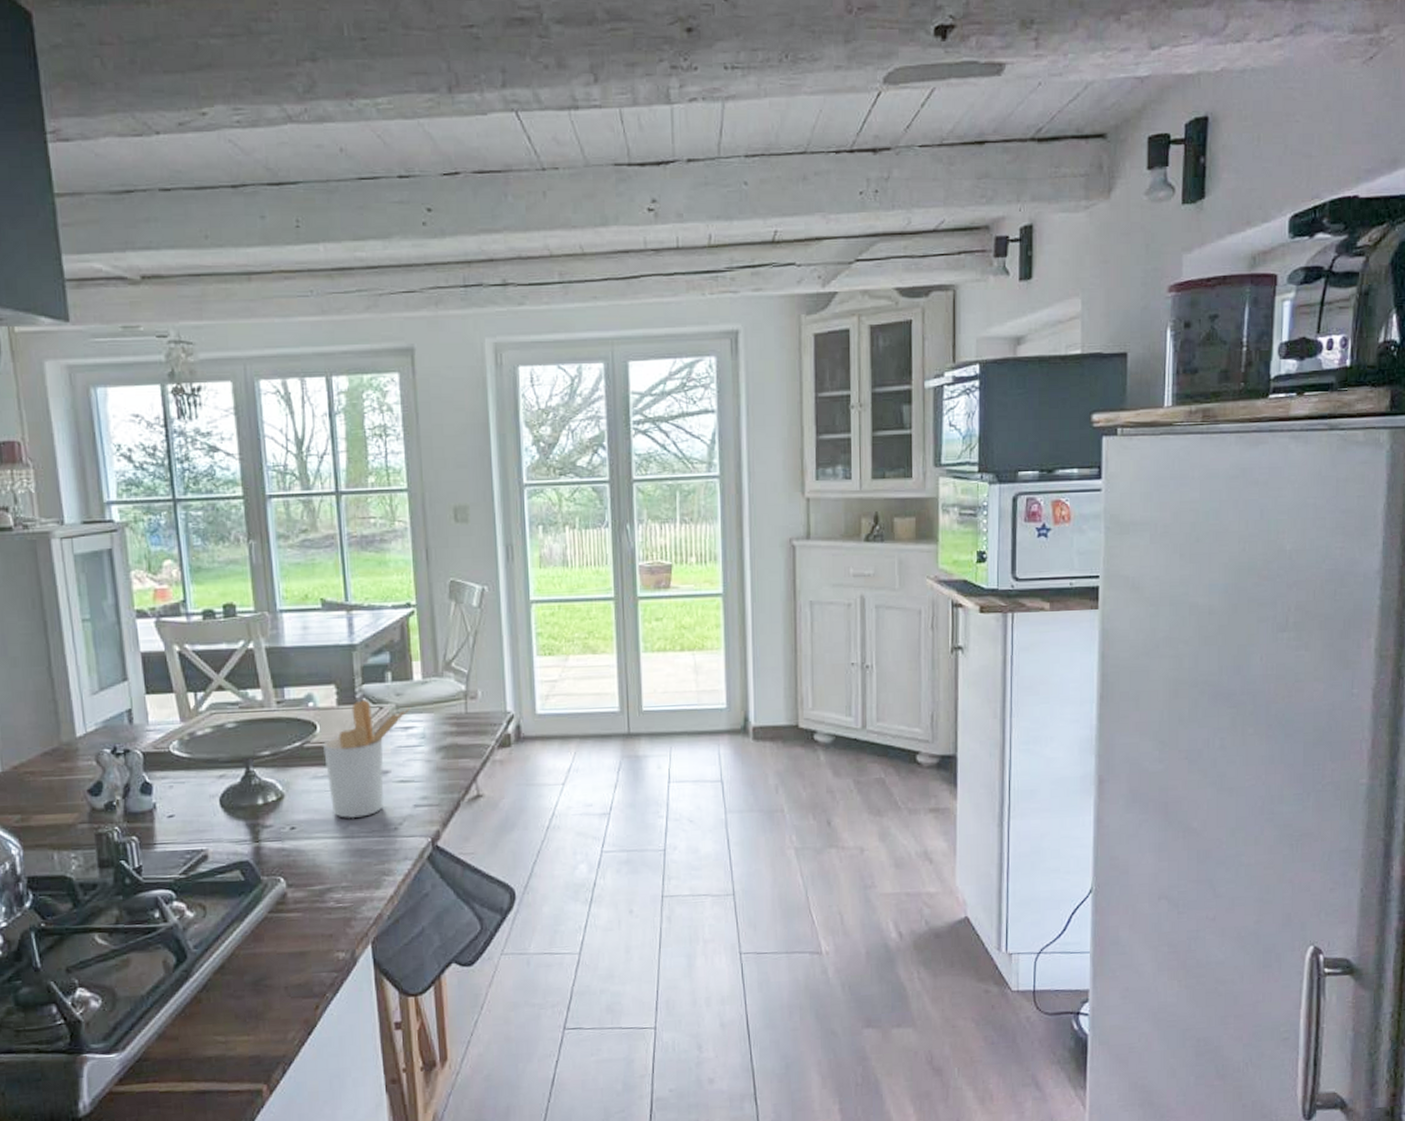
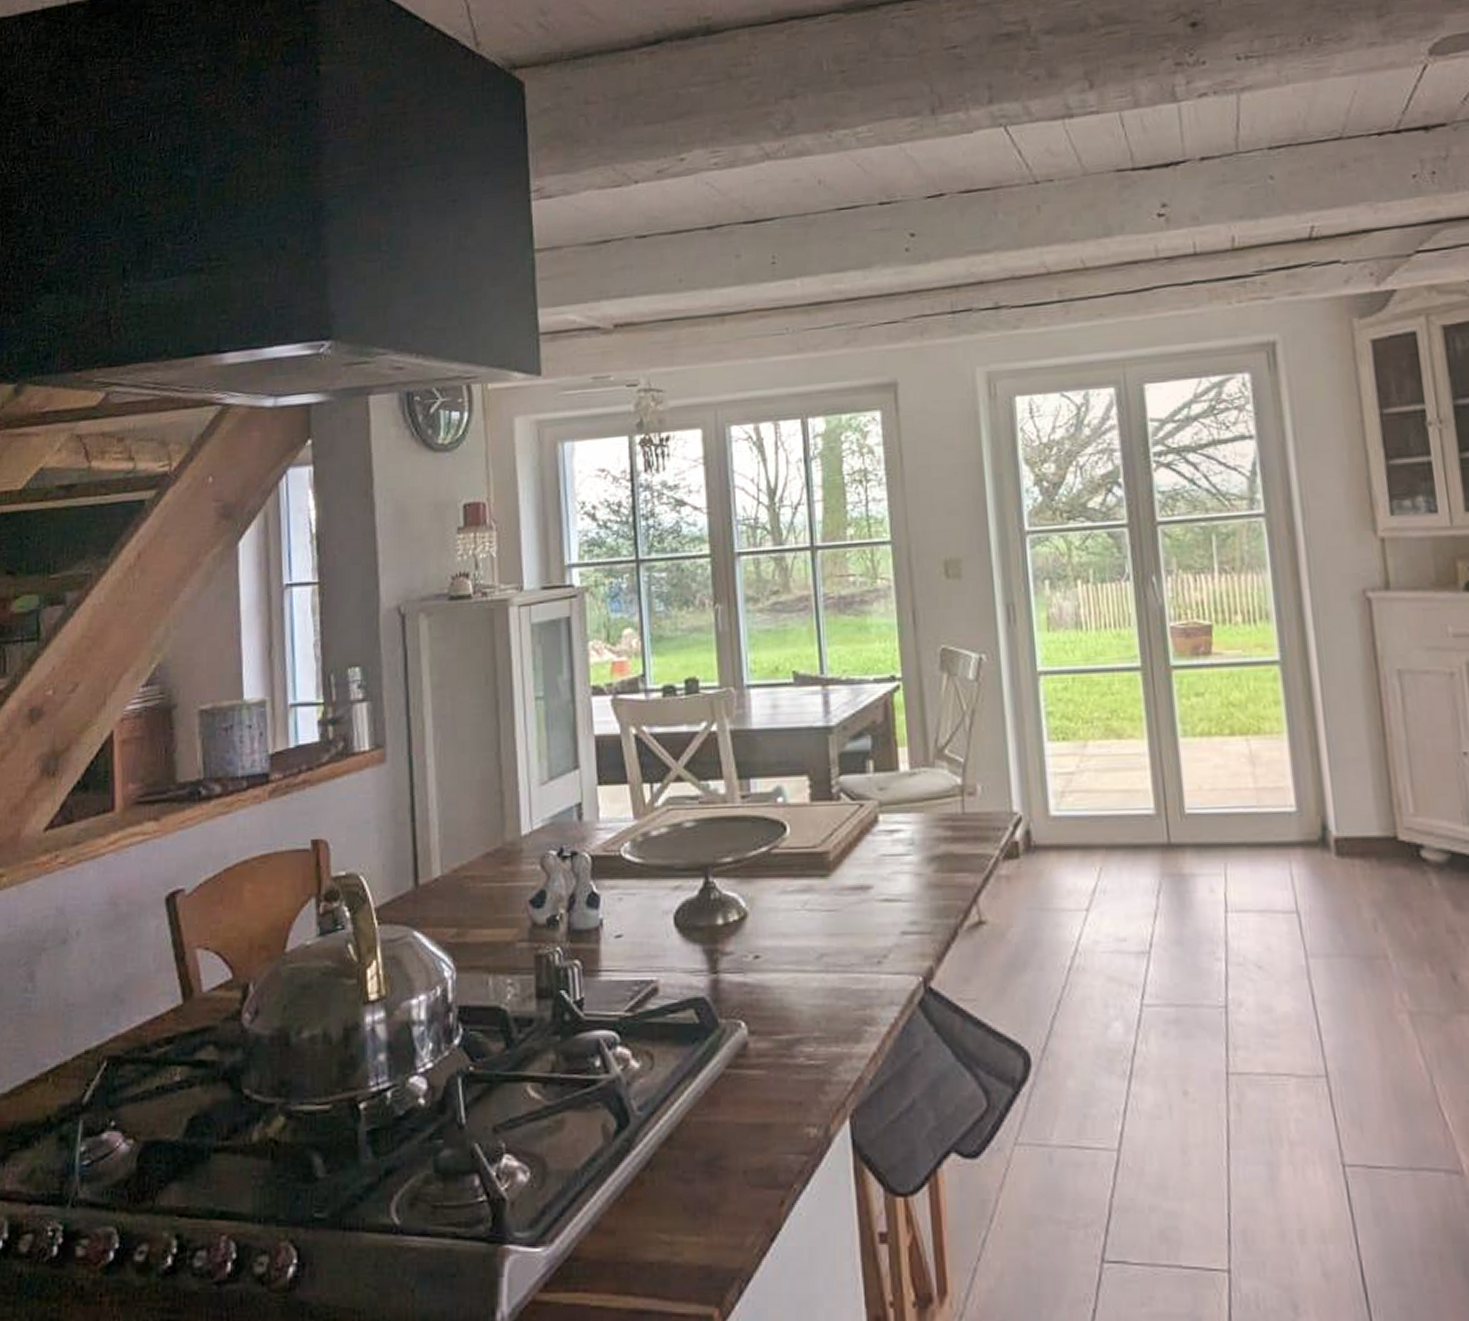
utensil holder: present [322,700,410,819] -> none [792,795,895,948]

